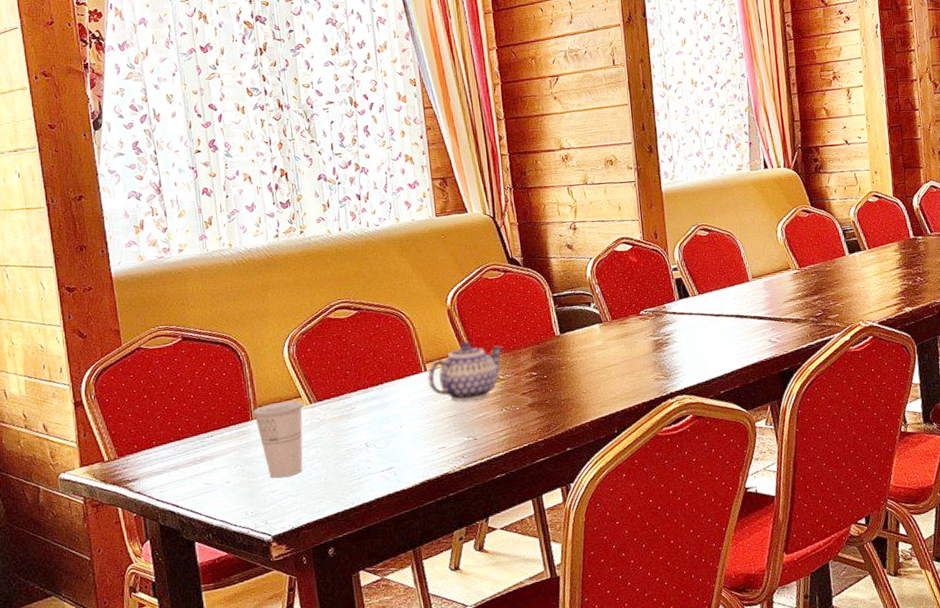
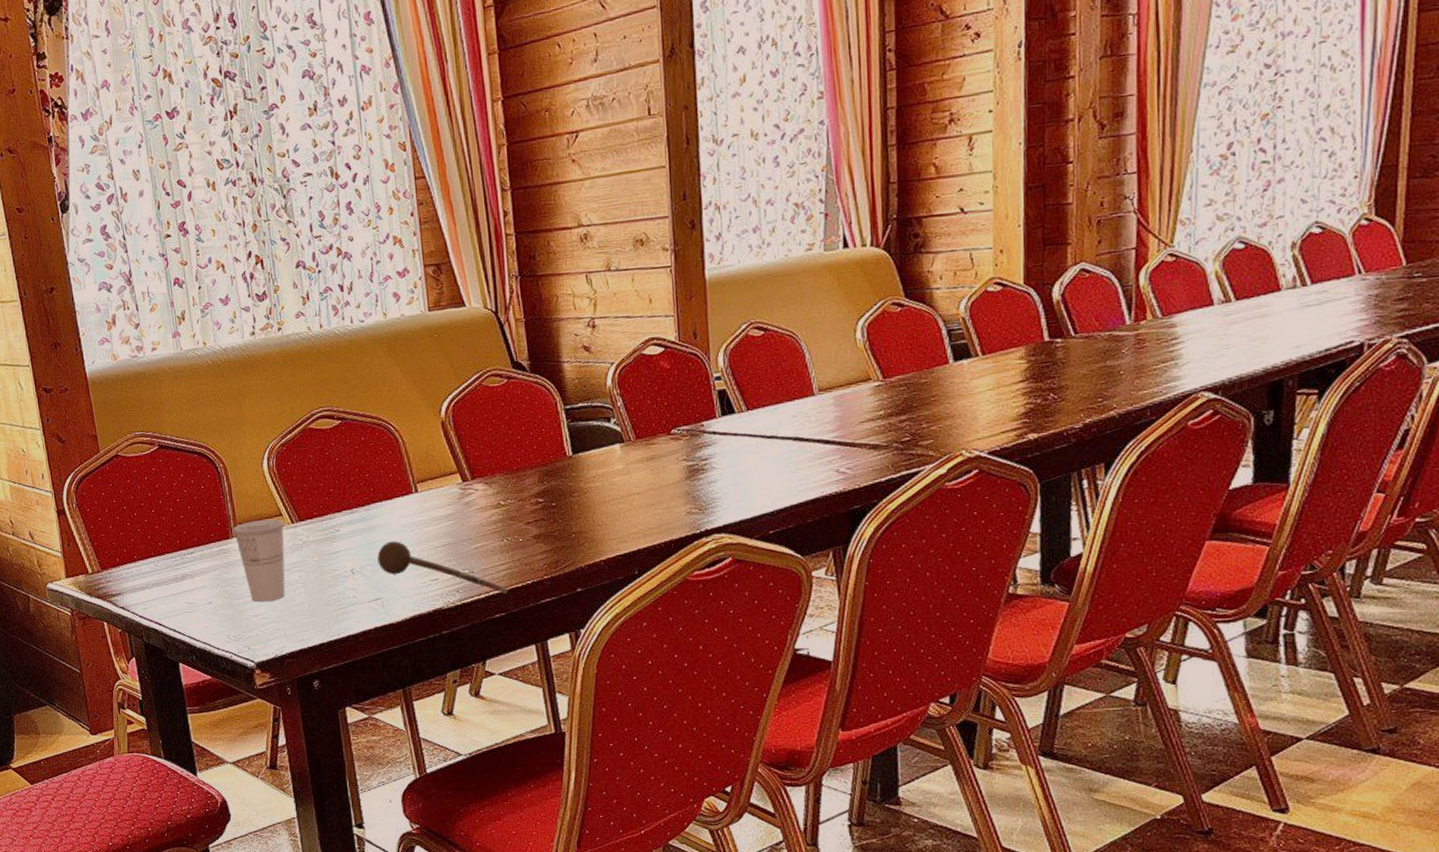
spoon: none [390,415,508,457] -> present [377,541,508,594]
teapot: present [428,342,503,402] -> none [419,460,505,529]

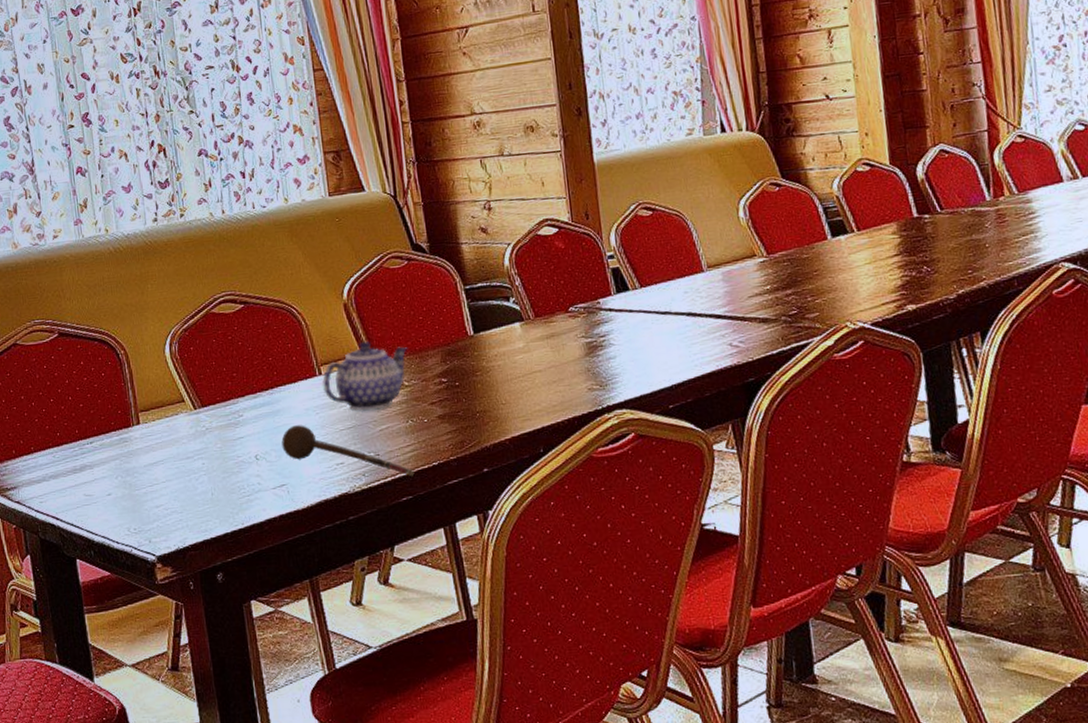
cup: present [232,519,286,602] -> none [133,405,188,492]
teapot: none [419,460,505,529] -> present [323,342,408,411]

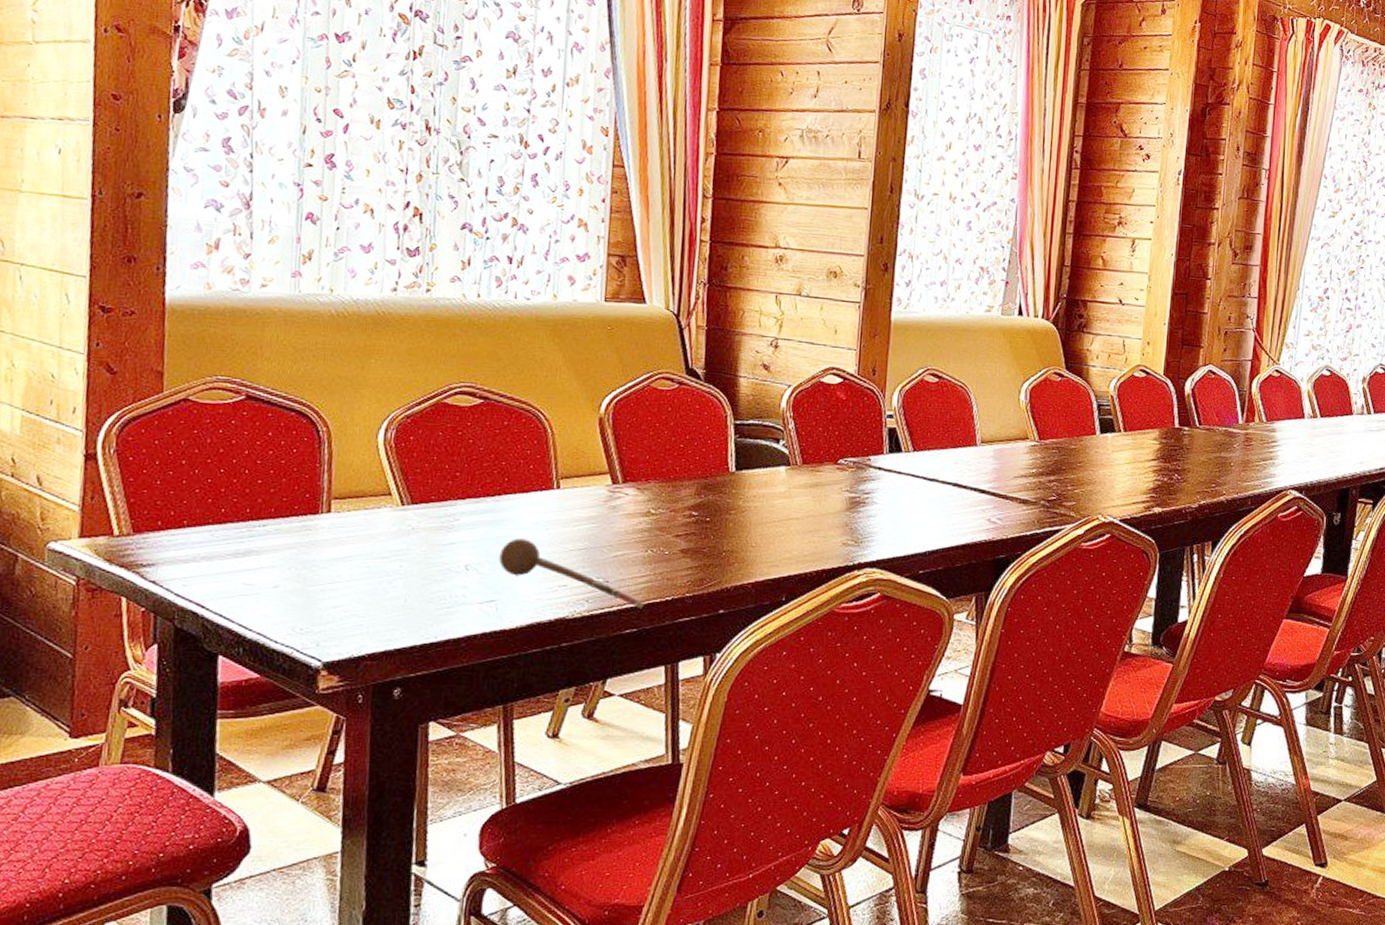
teapot: present [323,342,408,411] -> none [559,461,662,534]

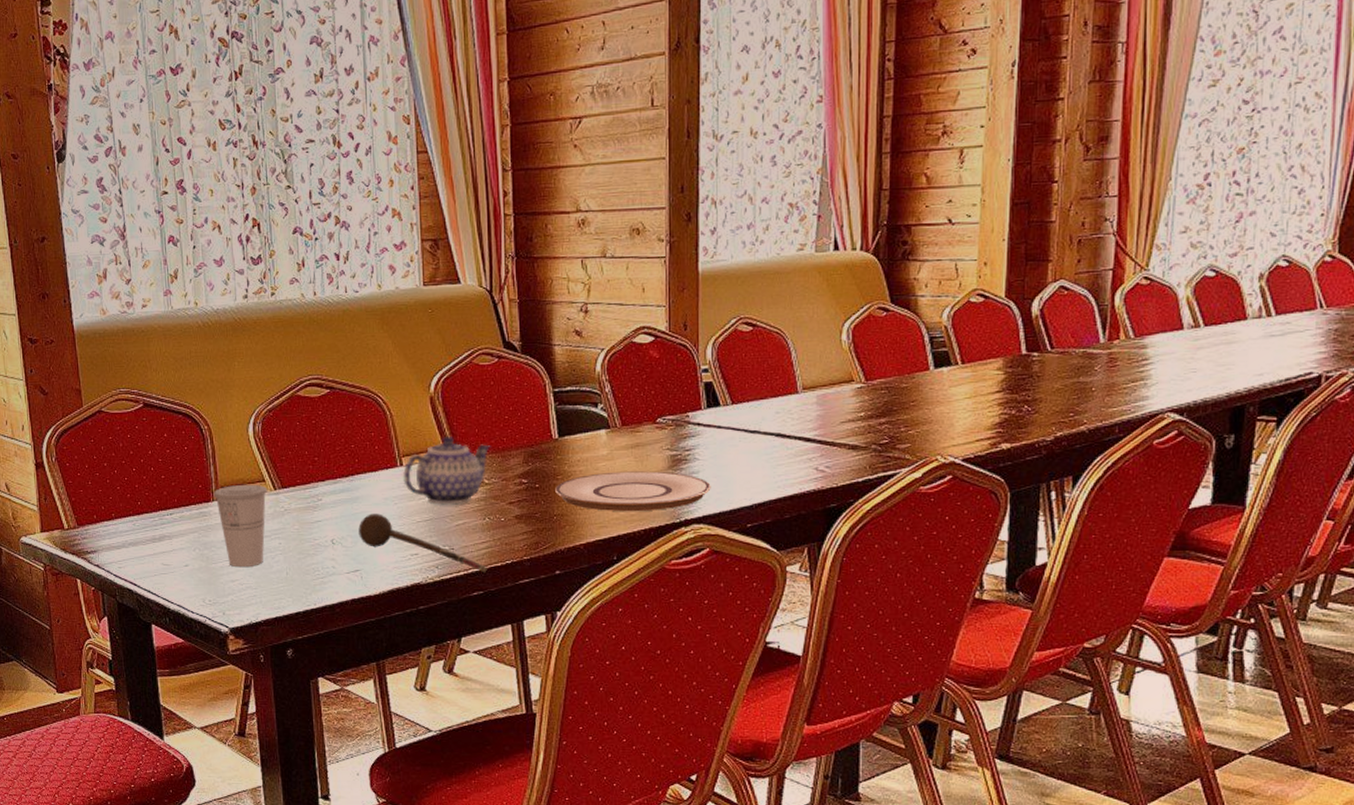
cup: none [323,496,394,592] -> present [213,484,268,568]
teapot: none [559,461,662,534] -> present [403,437,491,505]
plate: none [727,510,887,552] -> present [555,471,711,512]

